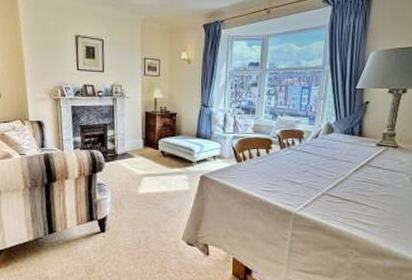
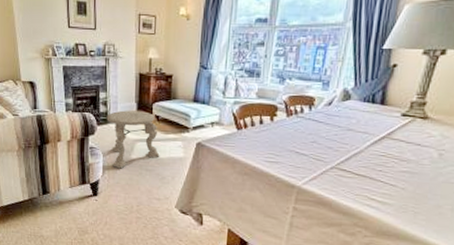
side table: none [114,147,166,204] -> present [106,110,160,169]

